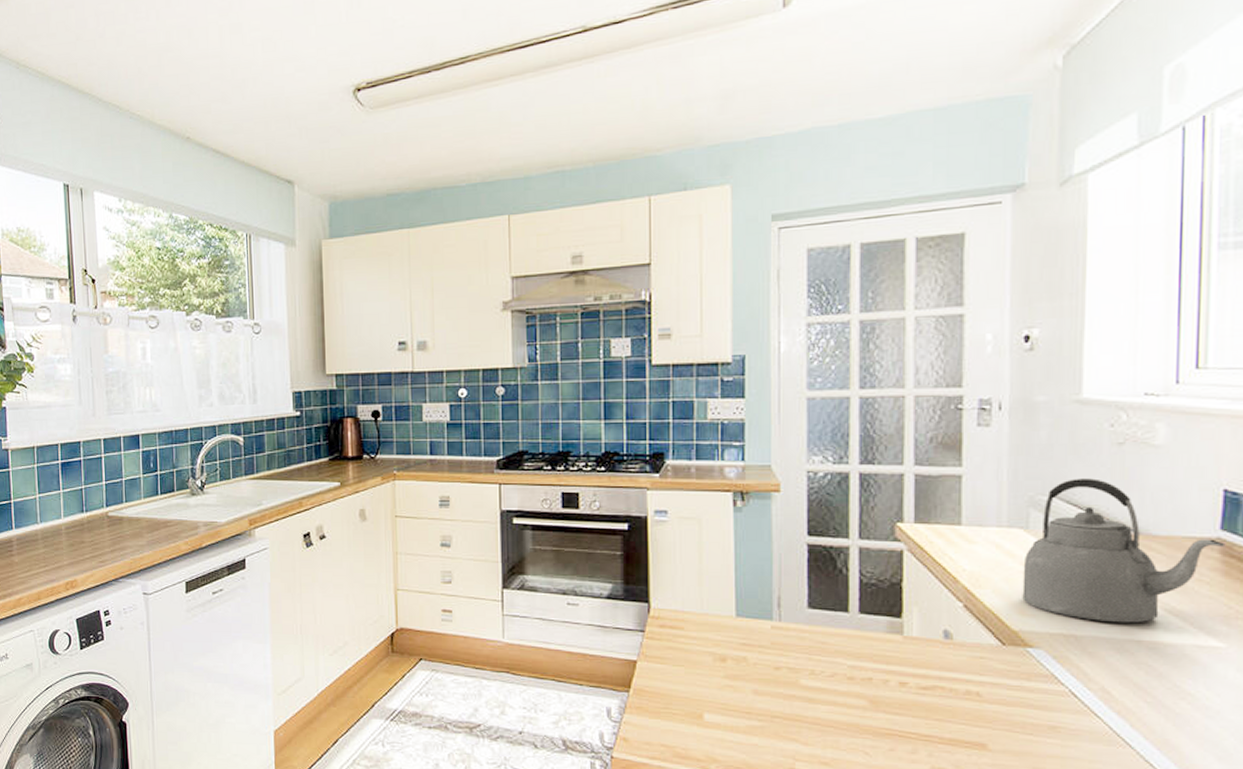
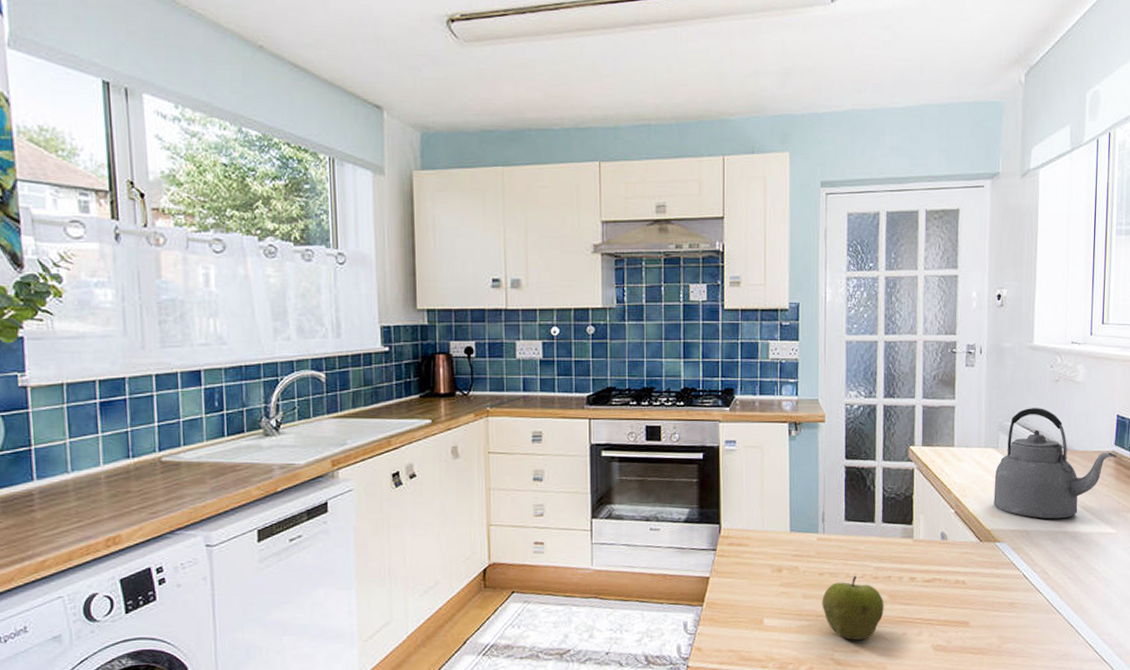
apple: none [778,673,863,750] -> present [822,575,884,640]

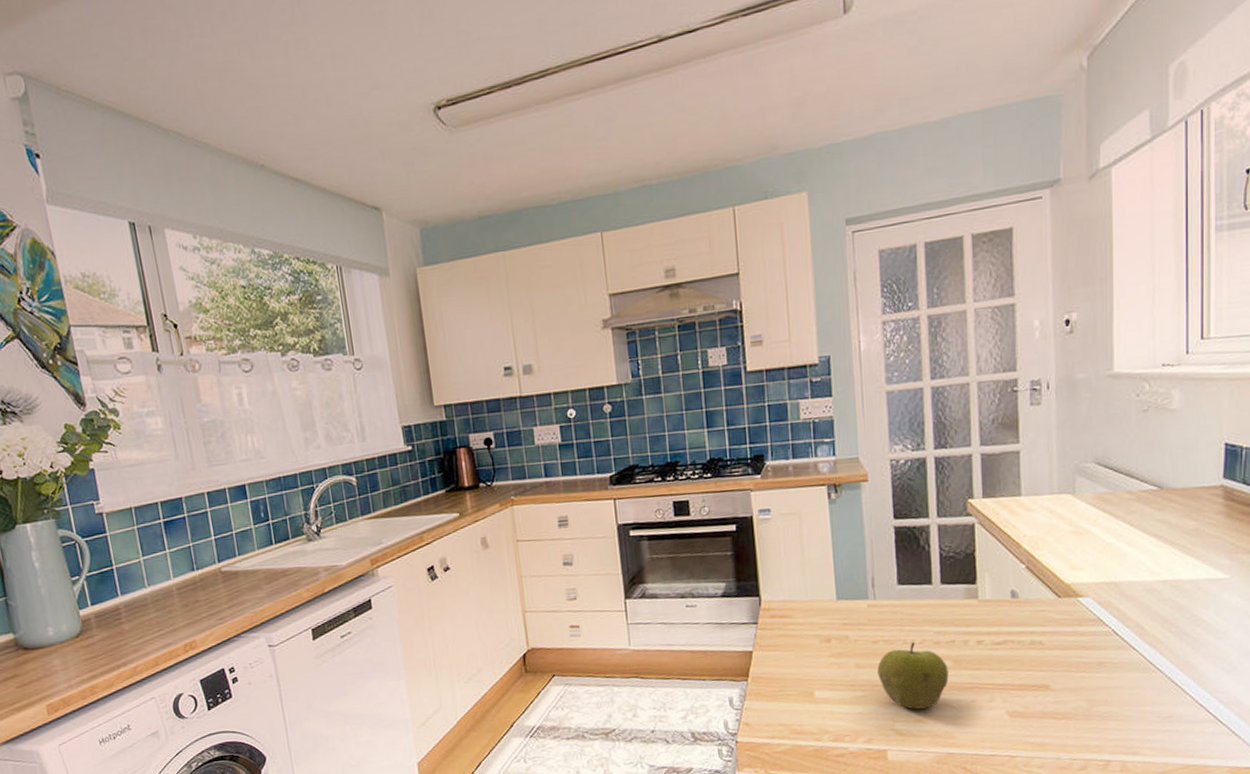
kettle: present [993,408,1117,519] -> none [1072,443,1226,568]

